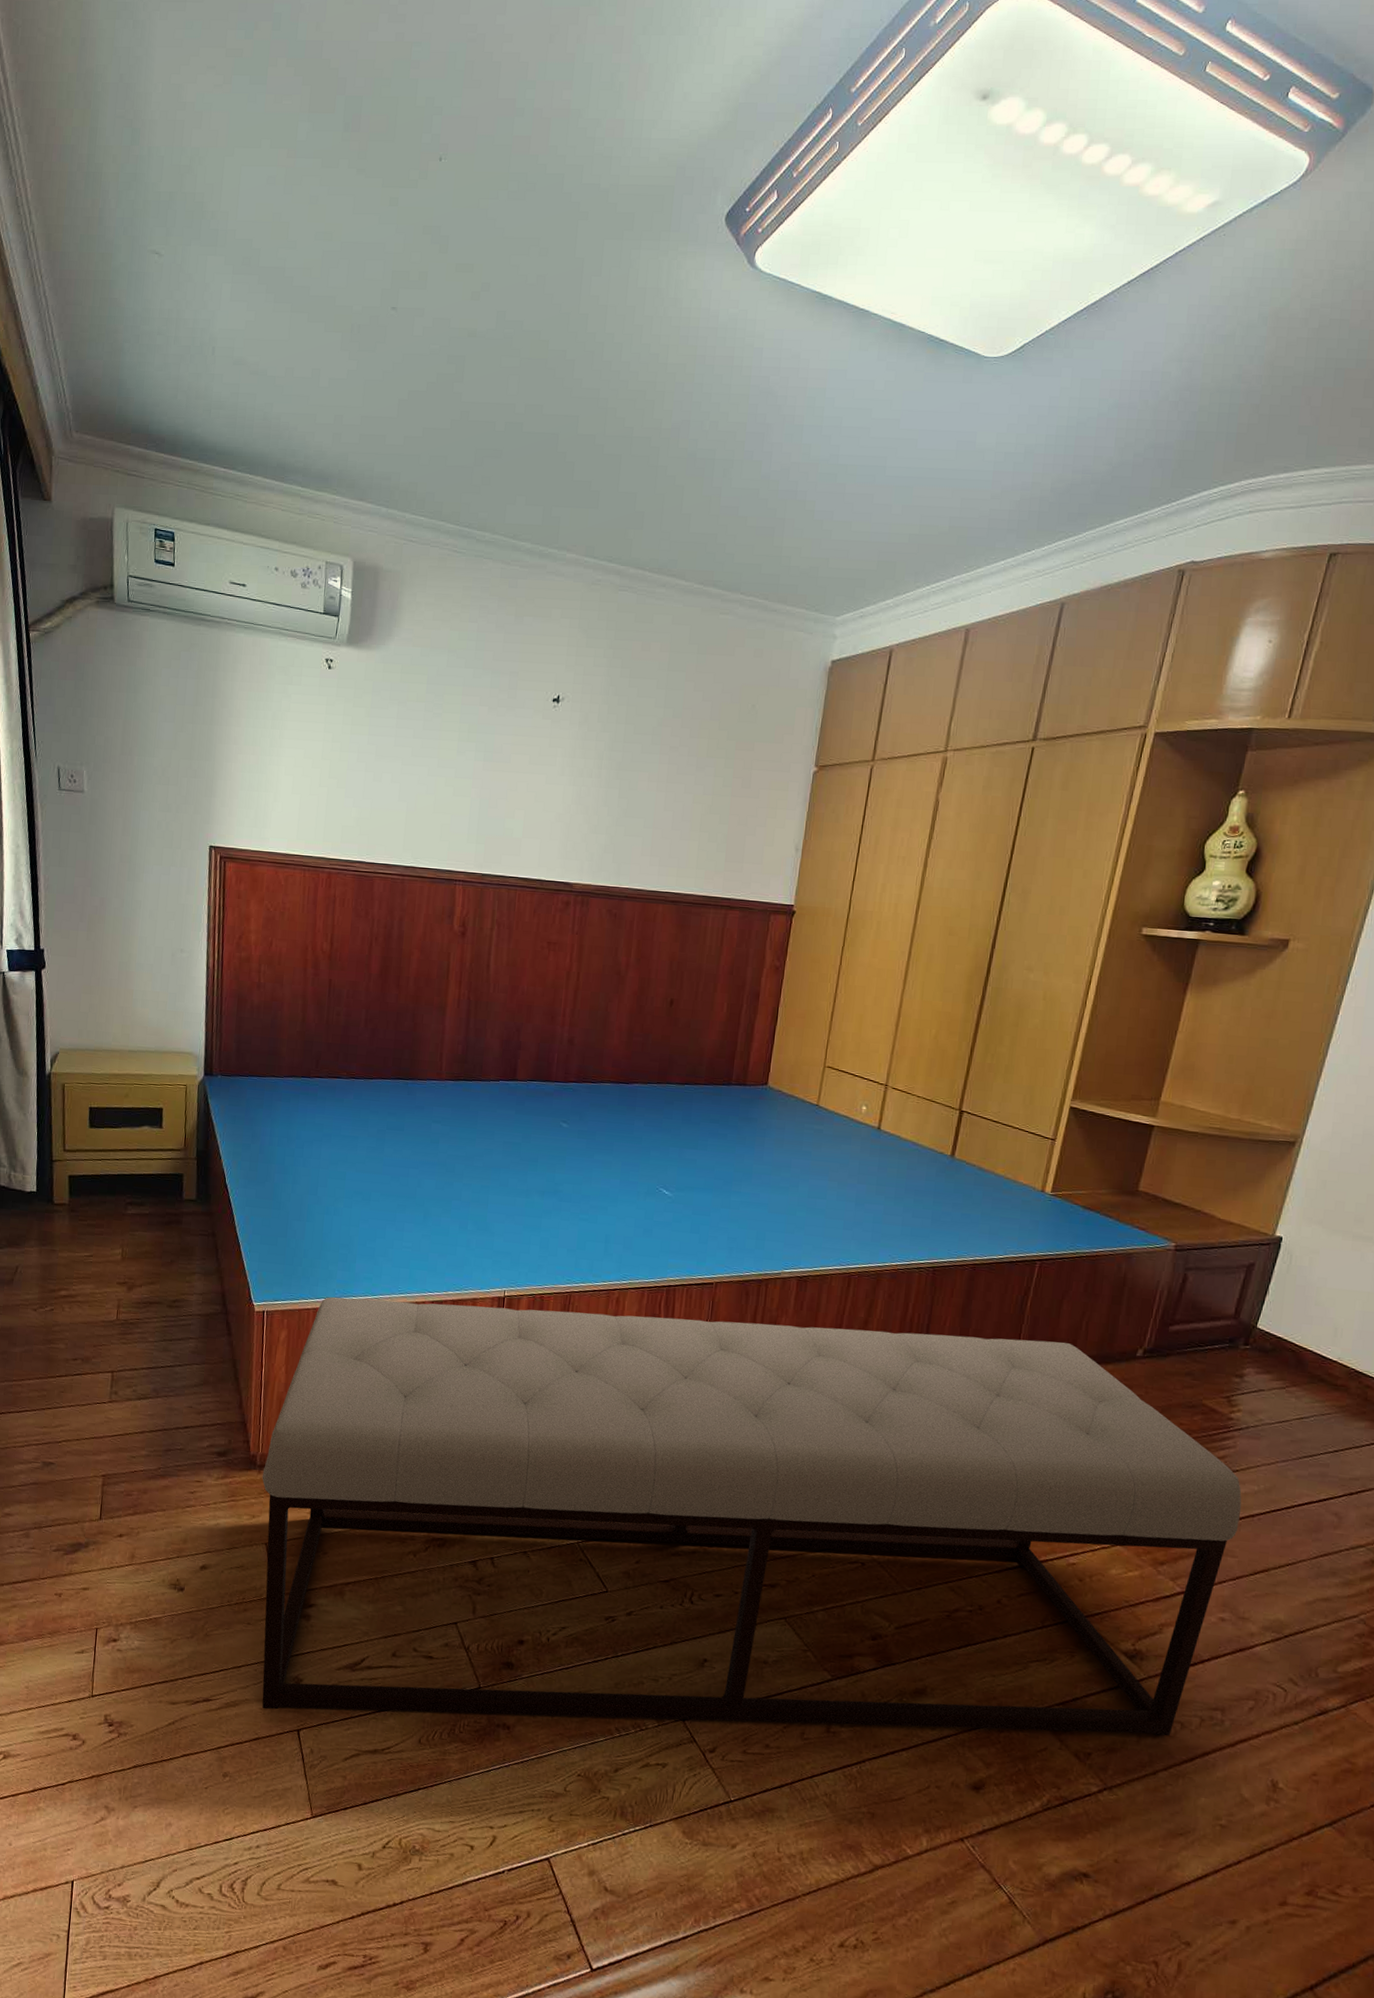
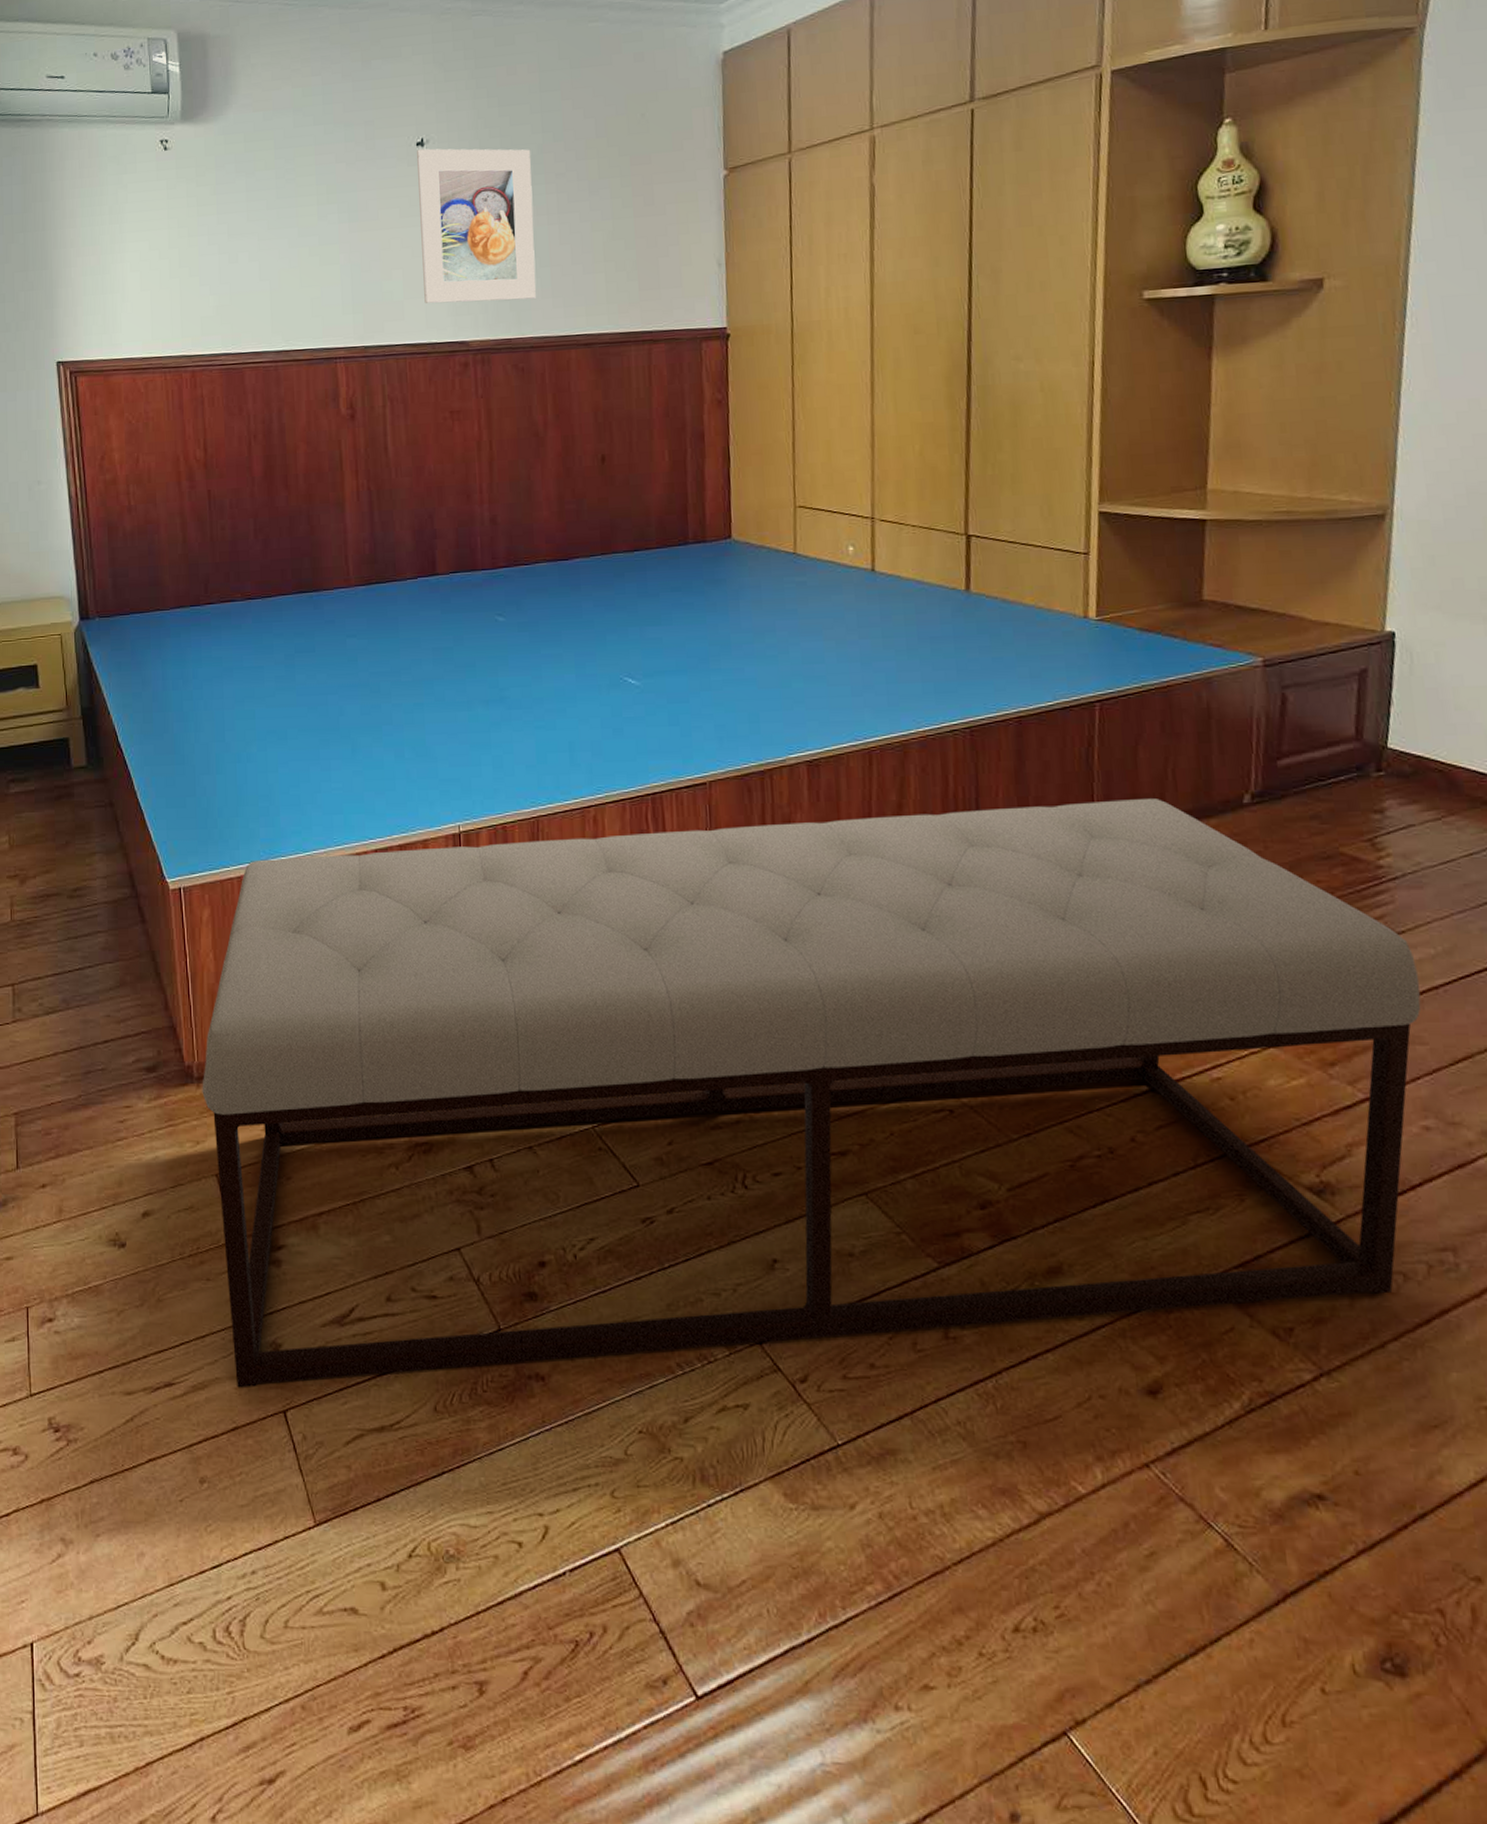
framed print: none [540,705,652,854] -> present [417,148,536,303]

